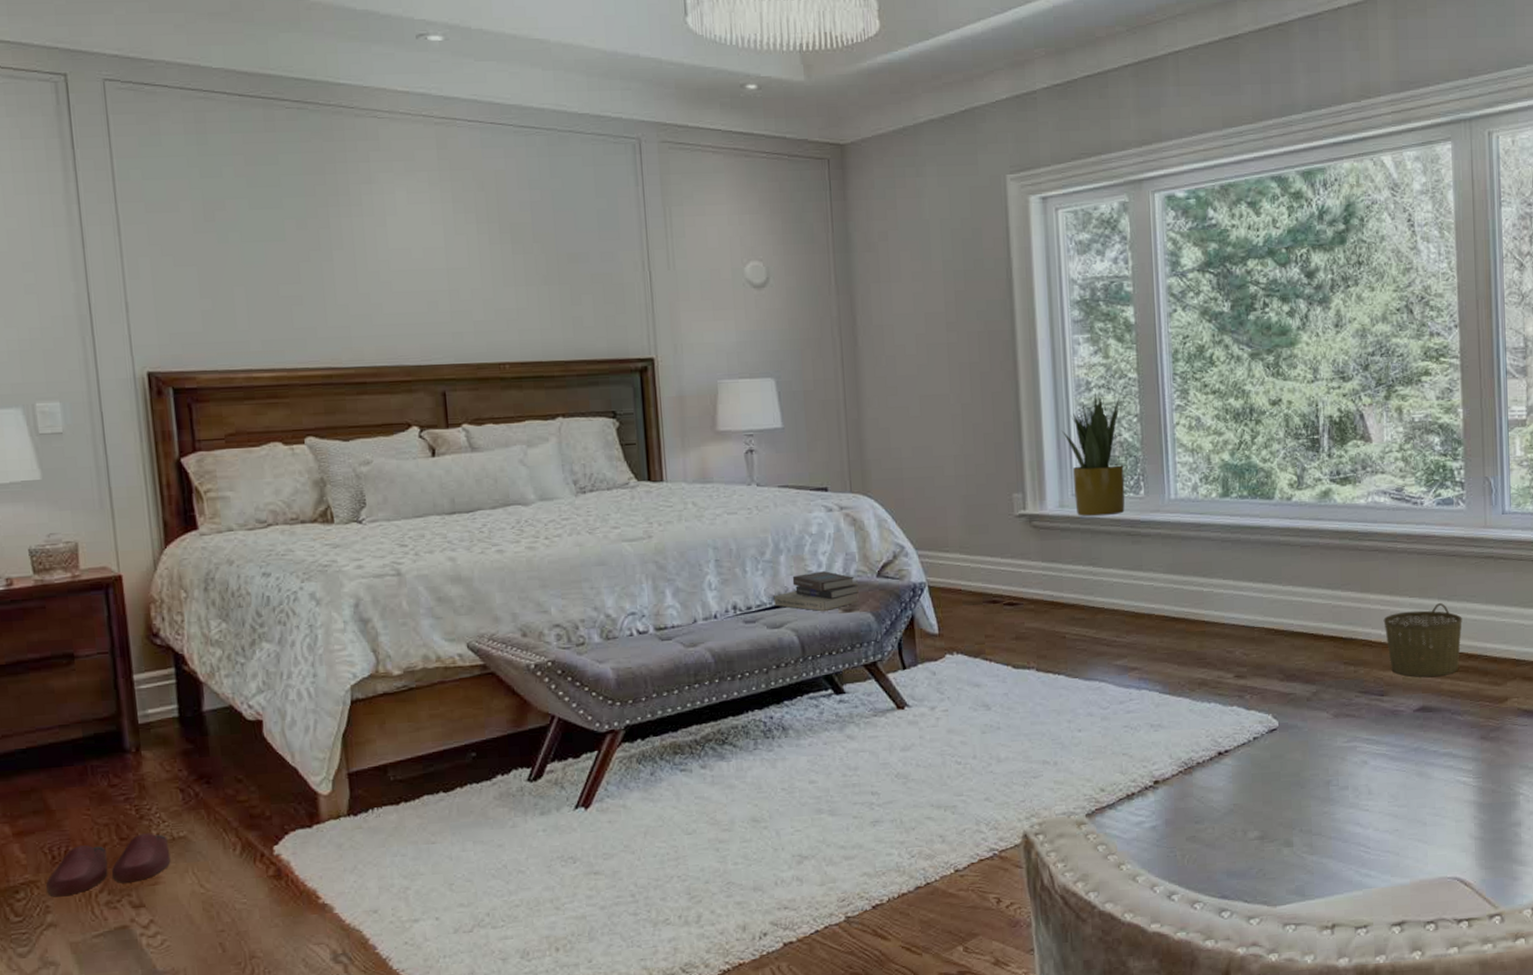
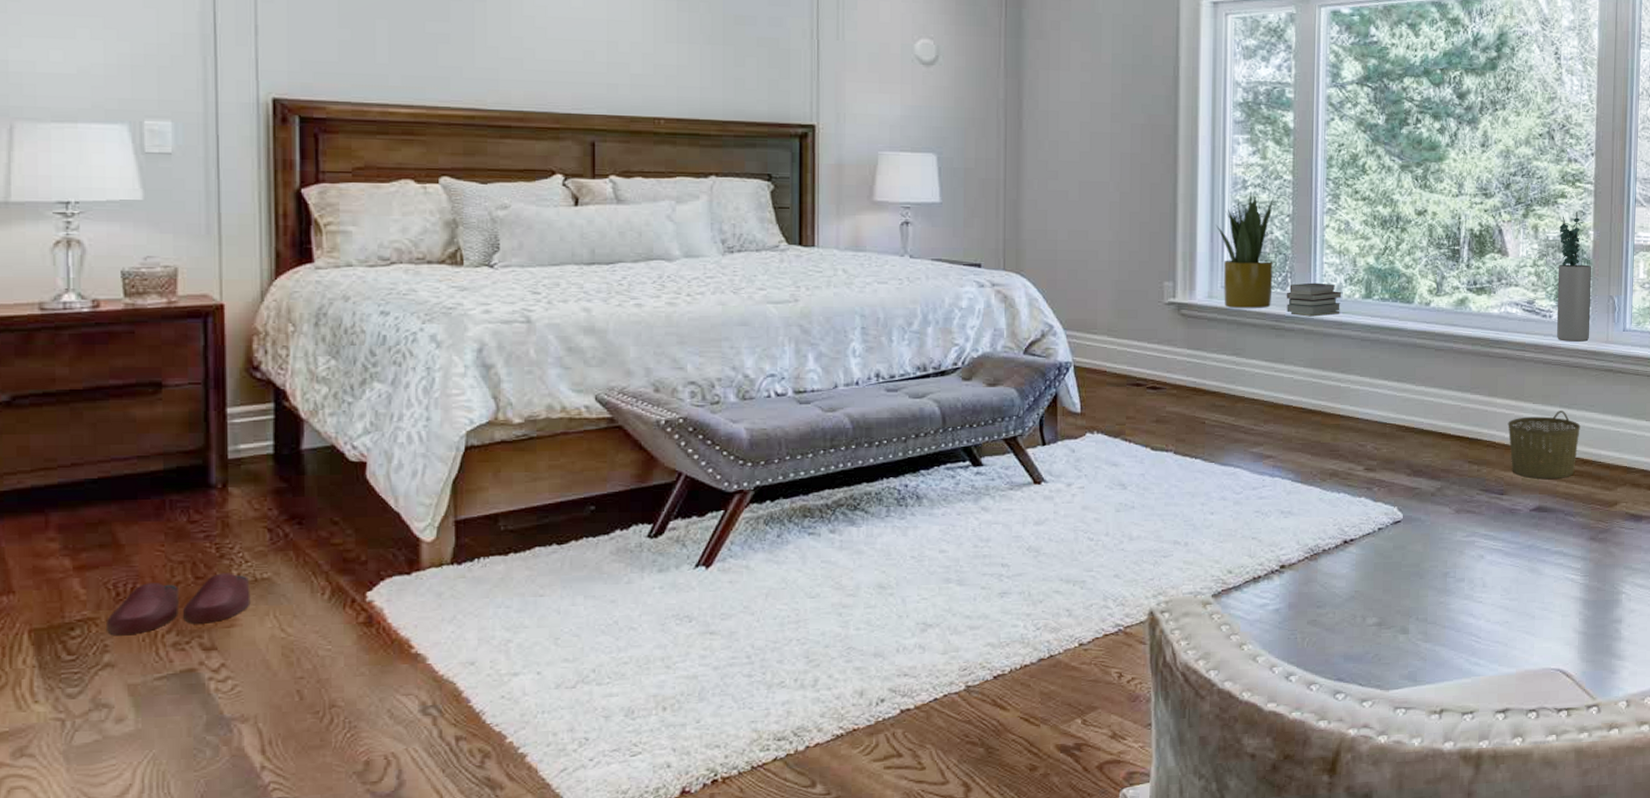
books: present [773,571,859,612] -> none [918,345,1004,385]
books: none [1140,483,1198,521] -> present [1287,282,1342,317]
vase: none [1425,389,1466,530] -> present [1556,212,1592,343]

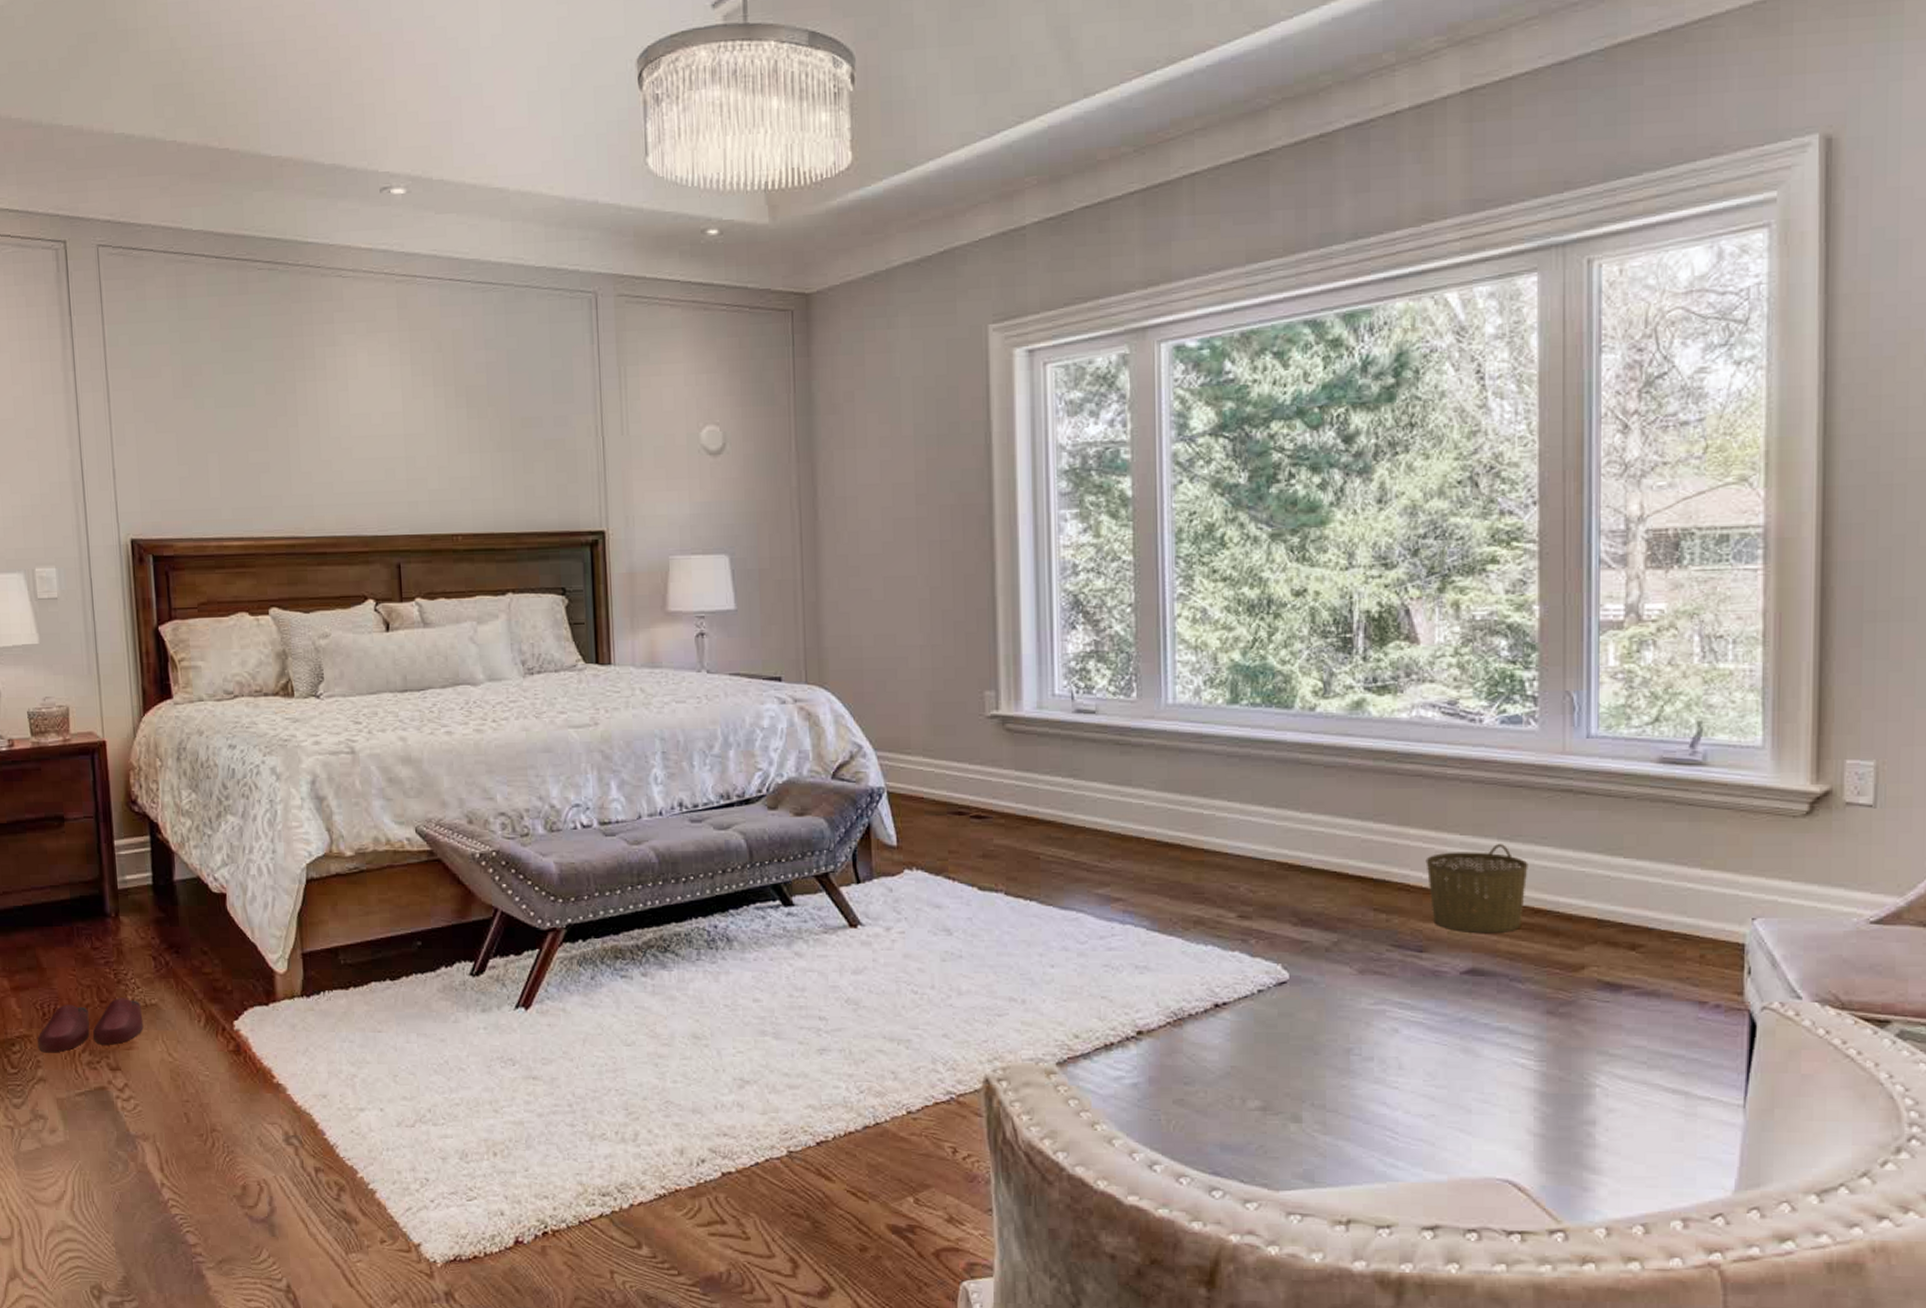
planter: present [1215,190,1276,309] -> none [1042,576,1114,721]
books: present [1287,282,1342,317] -> none [1132,686,1201,729]
vase: present [1556,212,1592,343] -> none [1489,581,1539,755]

